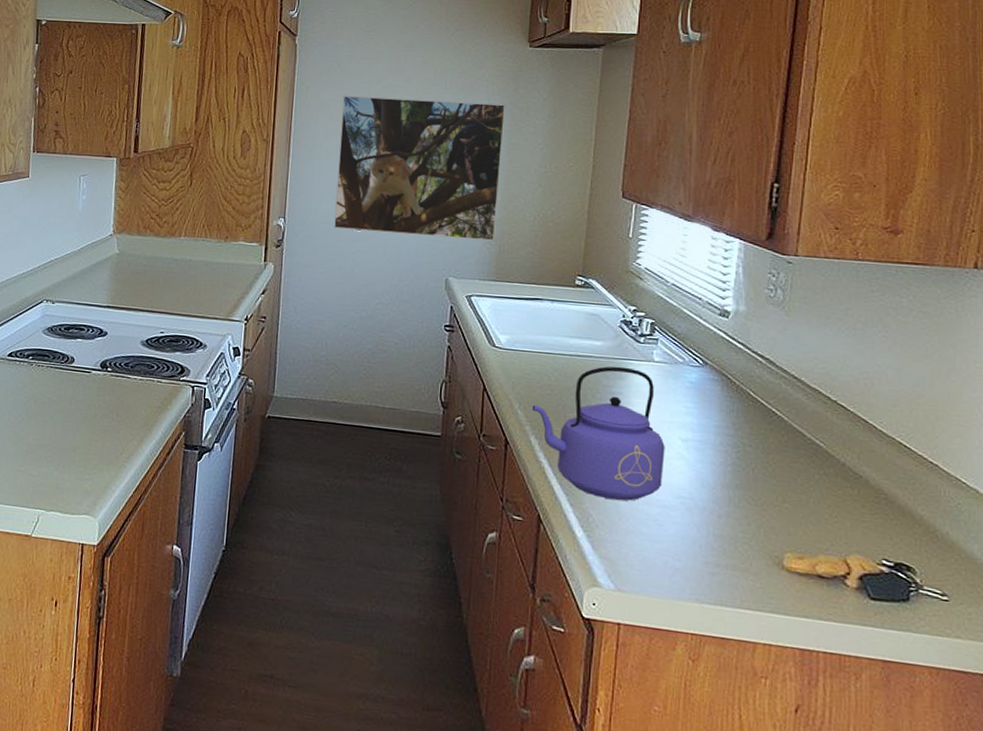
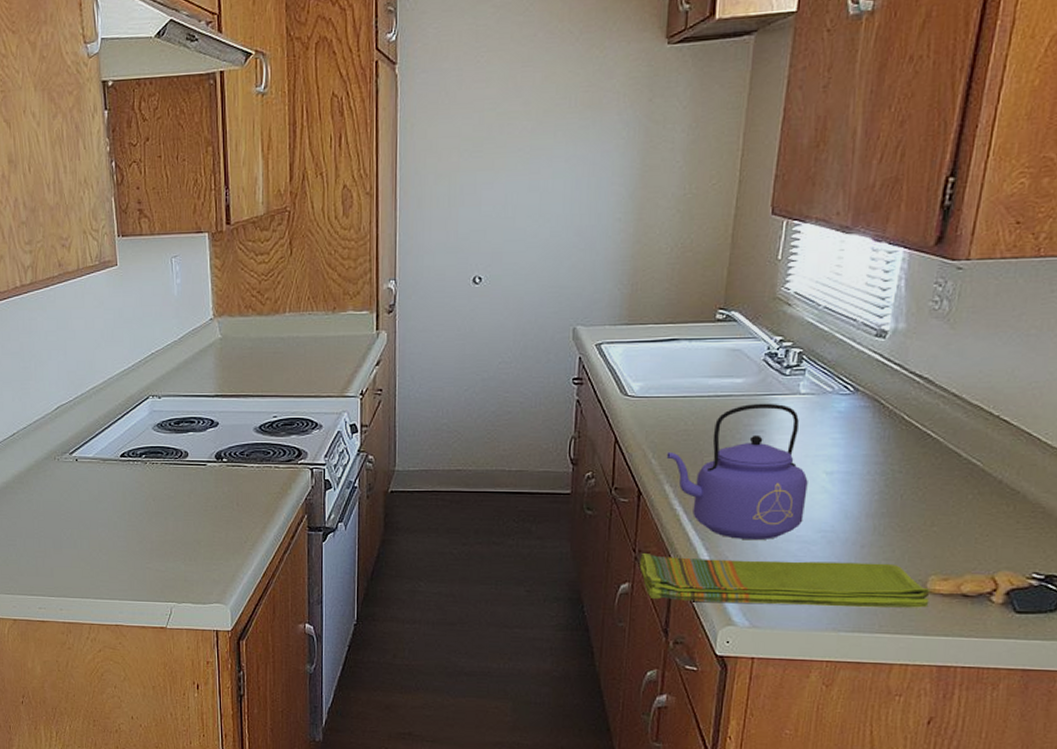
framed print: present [334,95,506,241] -> none [449,119,640,286]
dish towel: none [507,503,787,586] -> present [639,553,930,608]

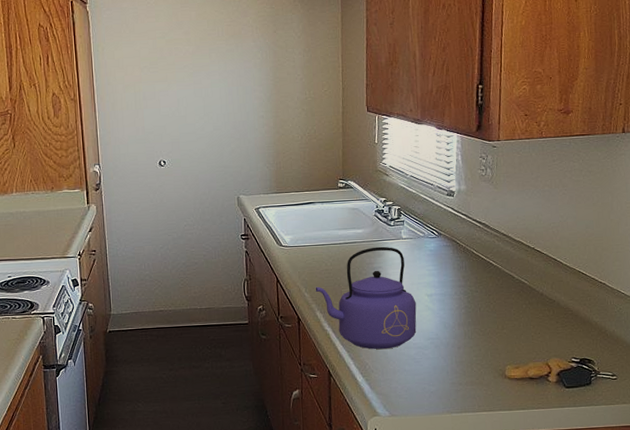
dish towel: present [639,553,930,608] -> none [305,359,509,401]

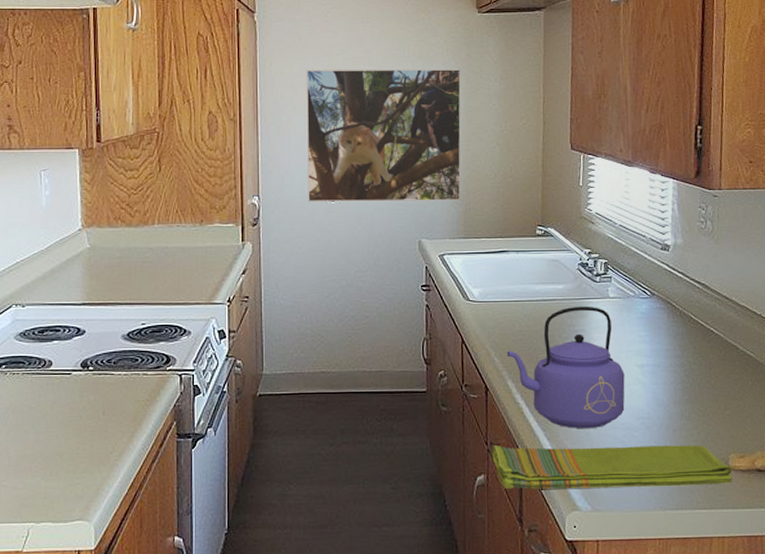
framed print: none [134,45,273,168] -> present [306,68,461,202]
dish towel: none [305,359,509,401] -> present [492,445,733,490]

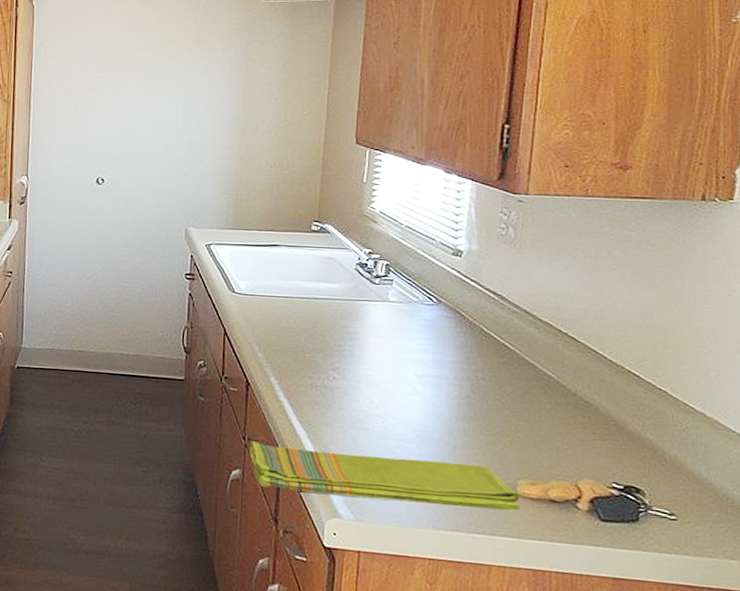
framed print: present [306,68,461,202] -> none [75,53,241,191]
kettle: present [507,306,625,429] -> none [271,307,401,436]

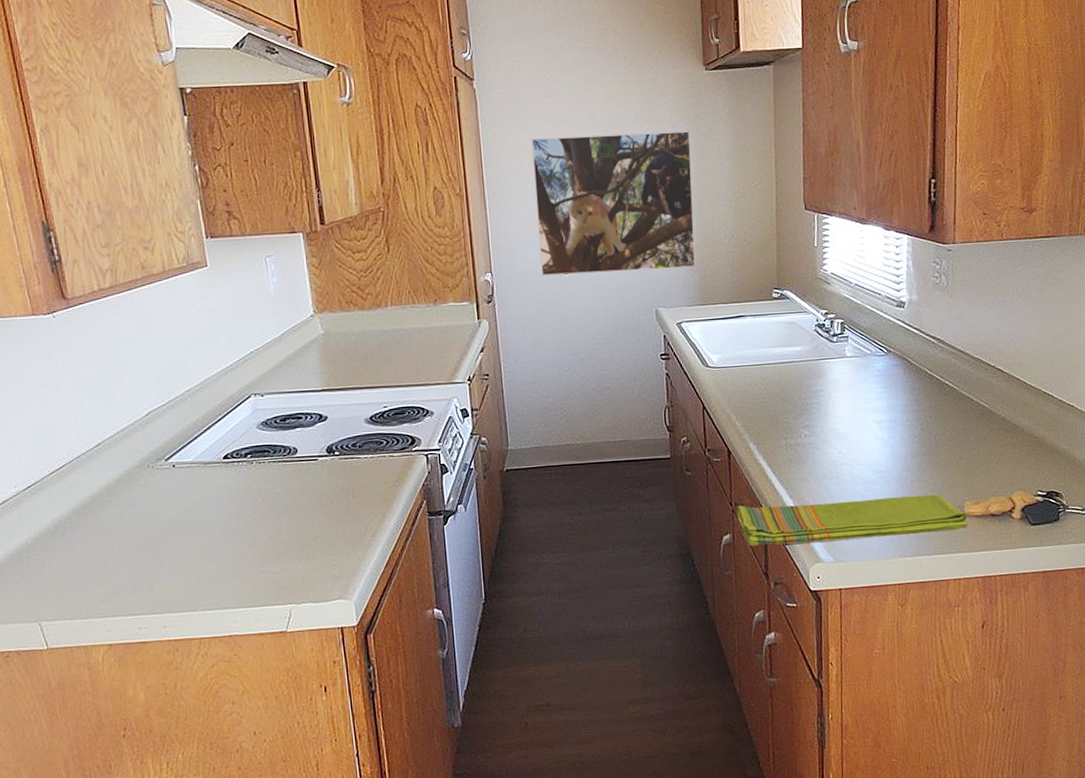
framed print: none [75,53,241,191] -> present [531,131,696,276]

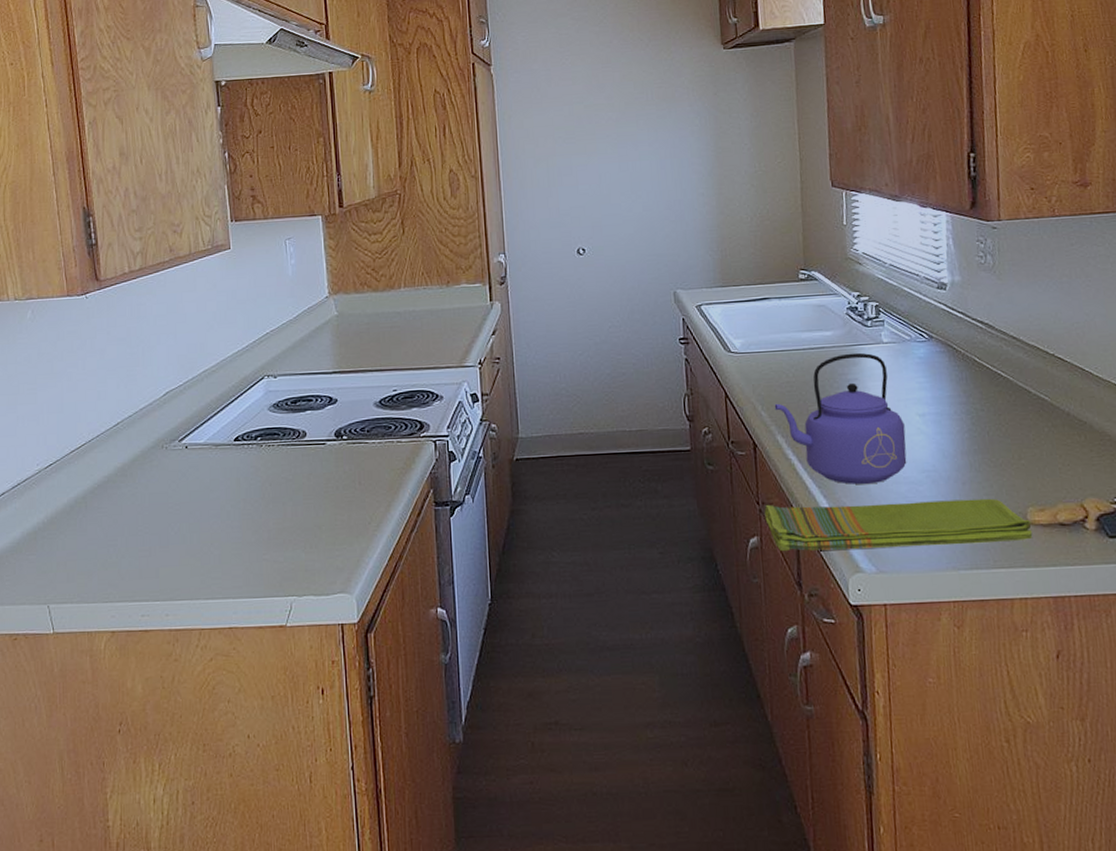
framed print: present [531,131,696,276] -> none [546,109,716,257]
kettle: none [747,366,864,486] -> present [774,352,907,485]

